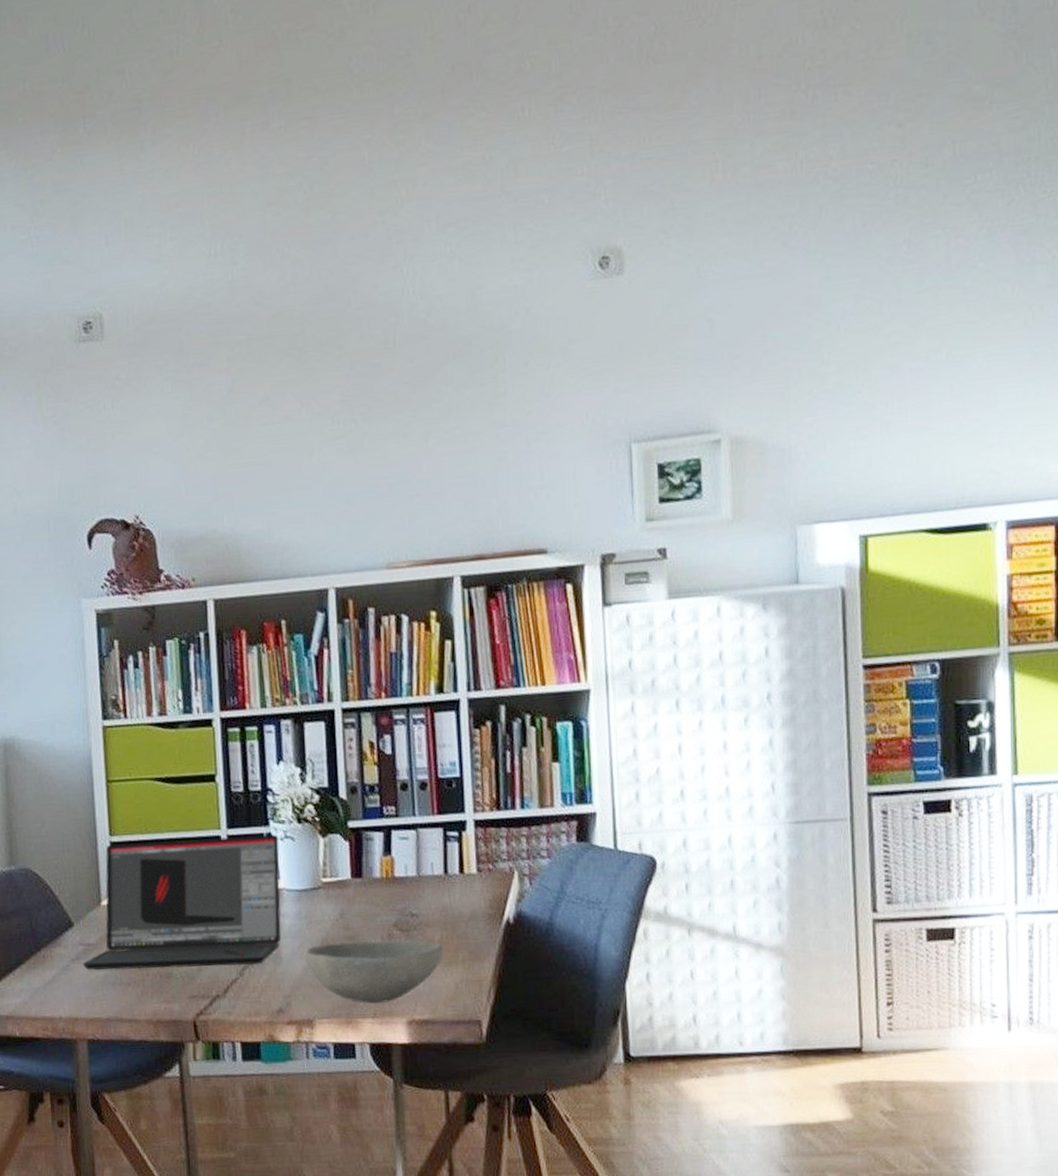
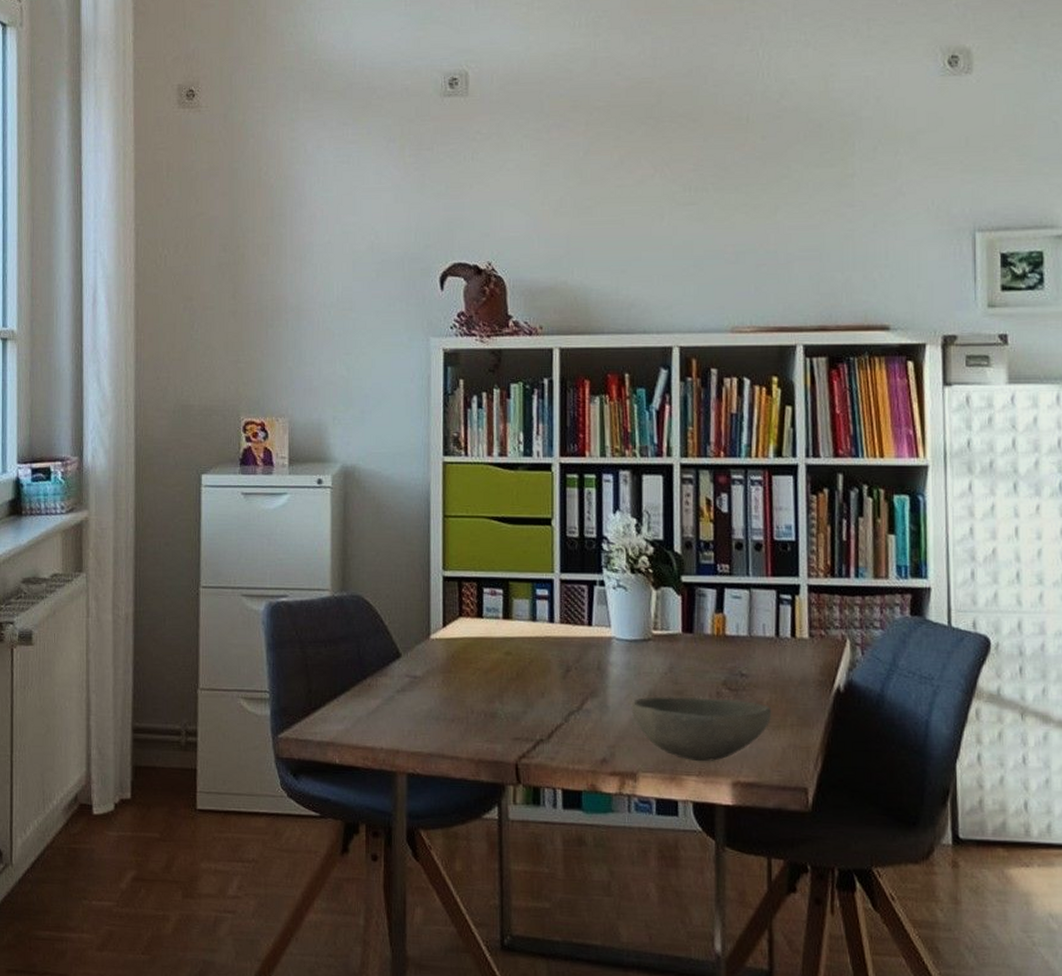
laptop: present [82,834,281,970] -> none [407,579,611,711]

